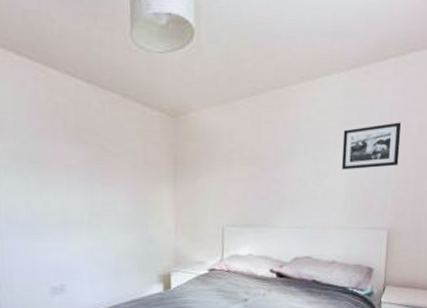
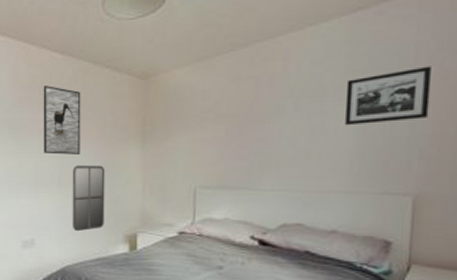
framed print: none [68,117,112,193] -> present [43,86,81,155]
home mirror: none [103,205,139,274] -> present [72,165,105,232]

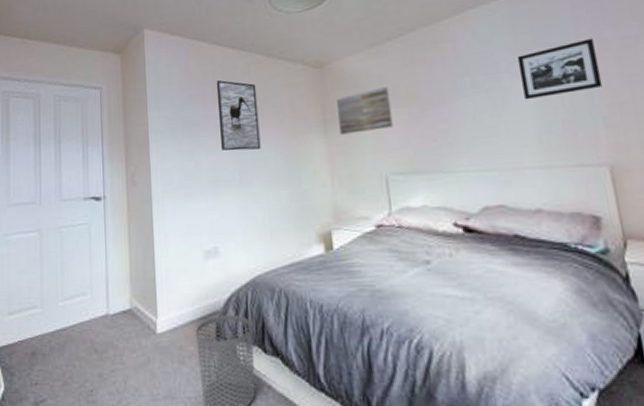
home mirror: present [72,165,105,232] -> none [254,159,295,235]
wall art: none [157,103,211,147] -> present [337,87,394,135]

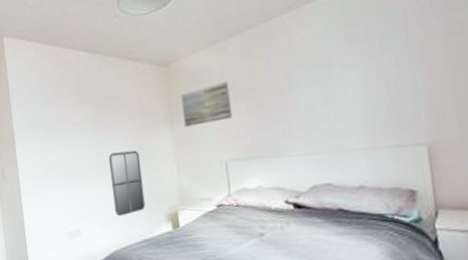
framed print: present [216,80,261,151] -> none [71,82,114,146]
home mirror: none [254,159,295,235] -> present [108,150,146,217]
picture frame: present [517,38,603,100] -> none [348,27,427,88]

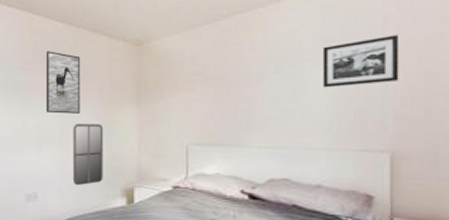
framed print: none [71,82,114,146] -> present [45,51,81,114]
wall art: present [181,81,233,127] -> none [151,67,199,107]
picture frame: none [348,27,427,88] -> present [322,34,400,88]

